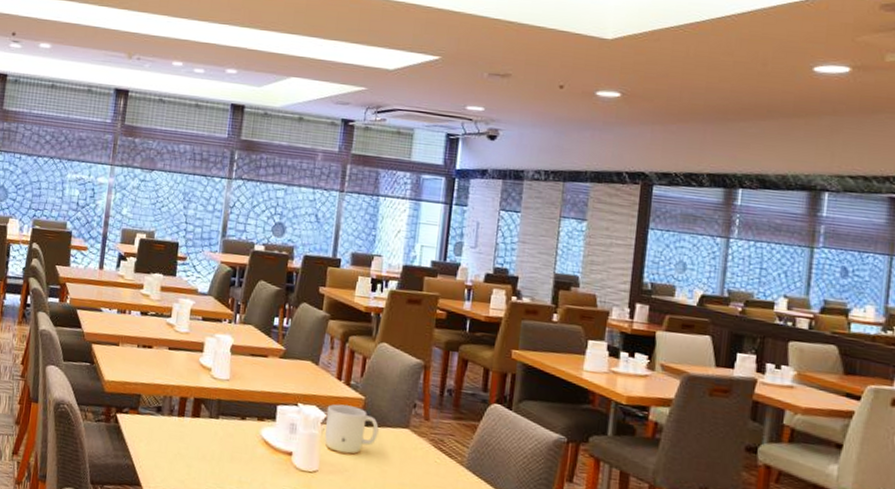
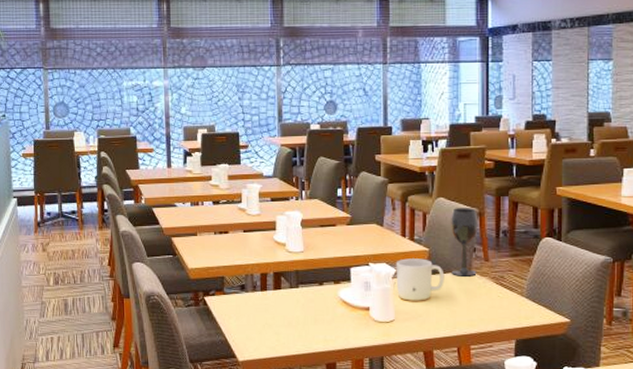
wine glass: none [386,356,423,435] -> present [451,208,478,277]

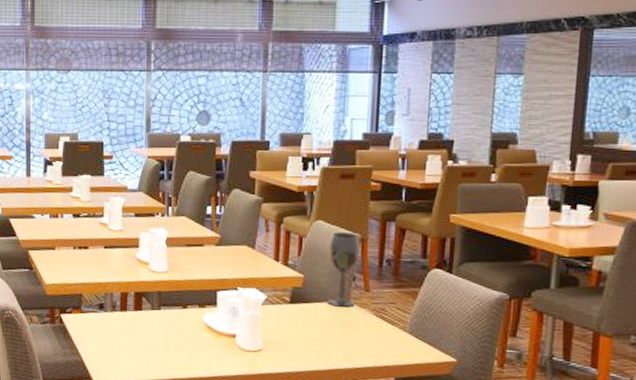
mug: present [396,258,445,301] -> none [266,284,320,331]

